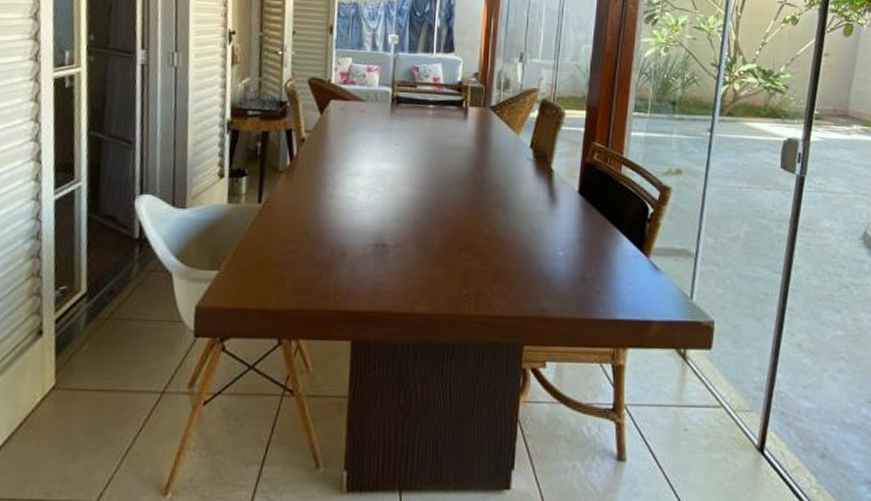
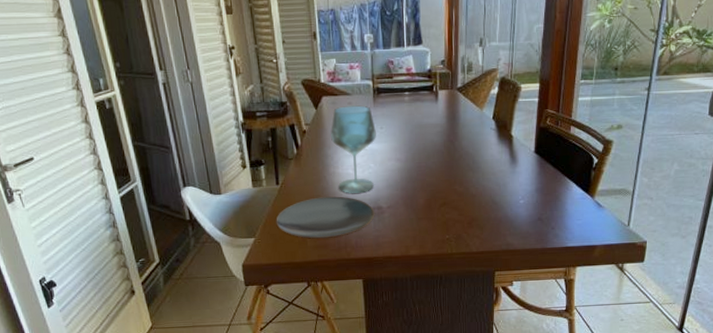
plate: none [249,224,378,280] -> present [276,196,375,239]
wine glass: none [334,114,390,224] -> present [331,105,376,193]

